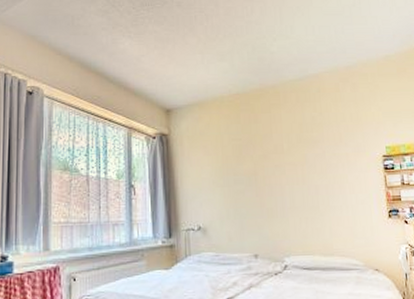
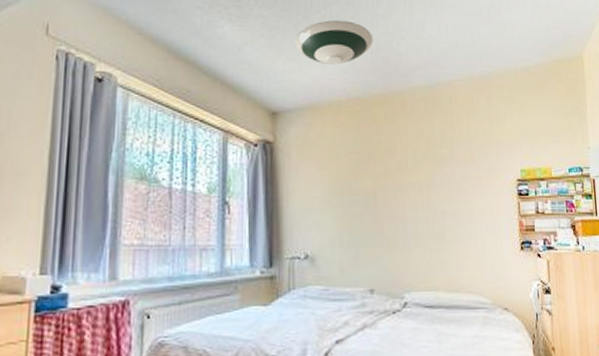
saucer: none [183,29,249,67] -> present [295,19,373,65]

